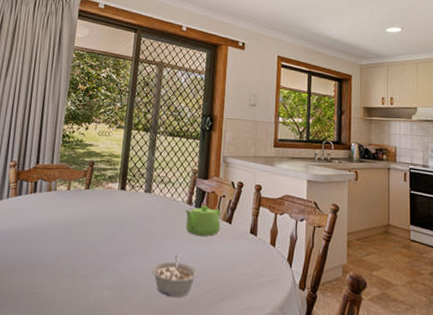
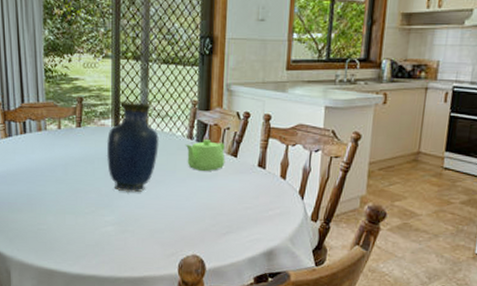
vase: none [110,167,161,256] -> present [106,101,159,193]
legume: present [151,254,199,297] -> none [154,190,204,231]

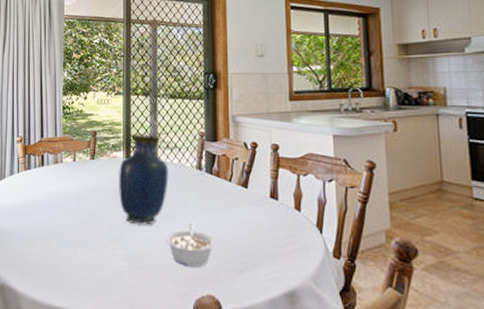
legume: none [154,190,204,231] -> present [165,222,217,267]
teapot: present [185,138,225,172] -> none [194,169,236,204]

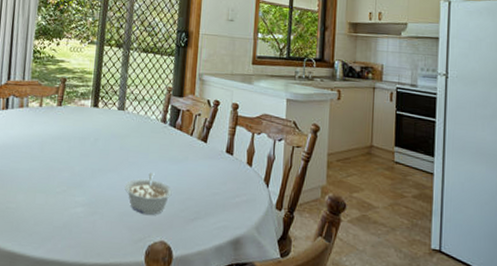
vase: present [118,134,169,225] -> none [83,84,135,174]

